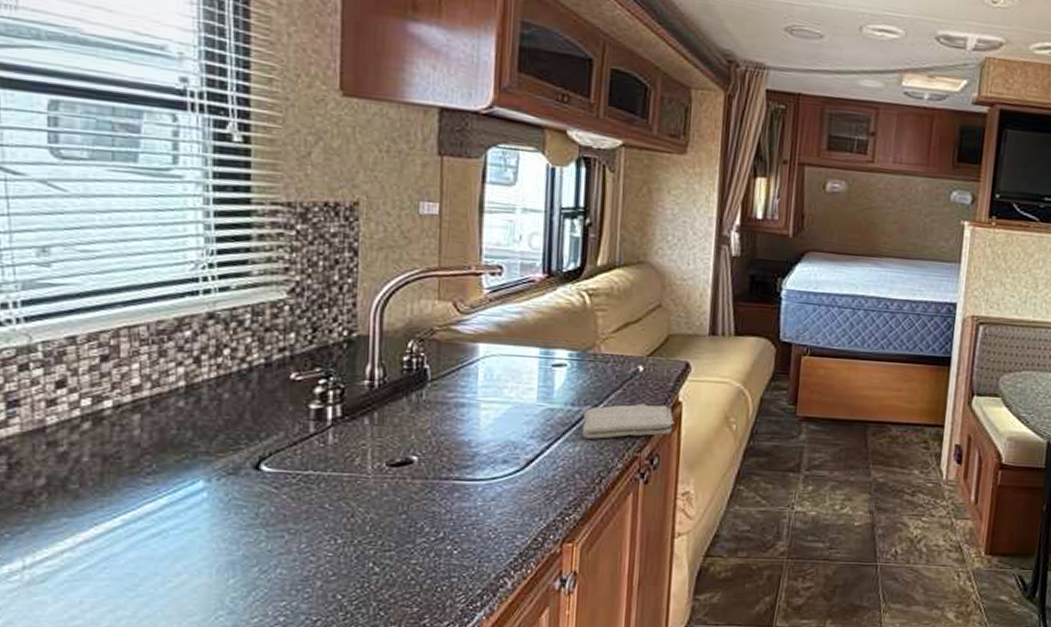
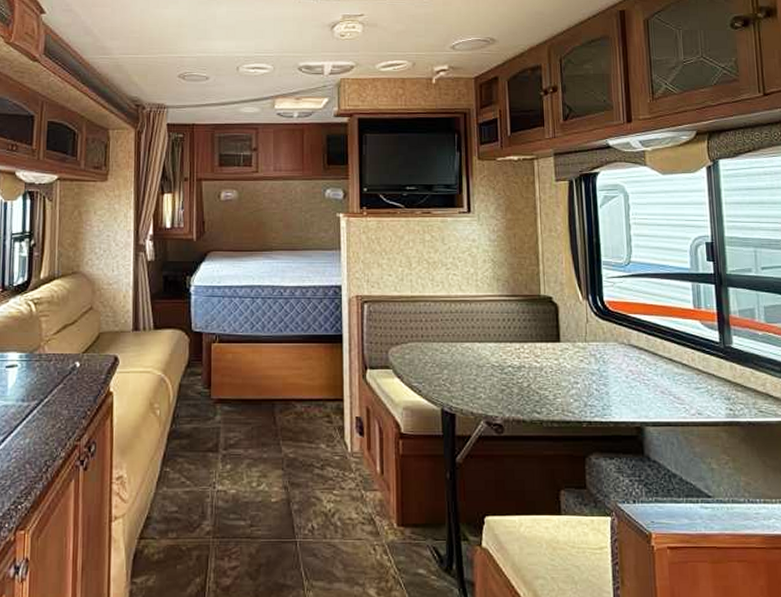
washcloth: present [581,403,675,439] -> none [30,396,108,431]

